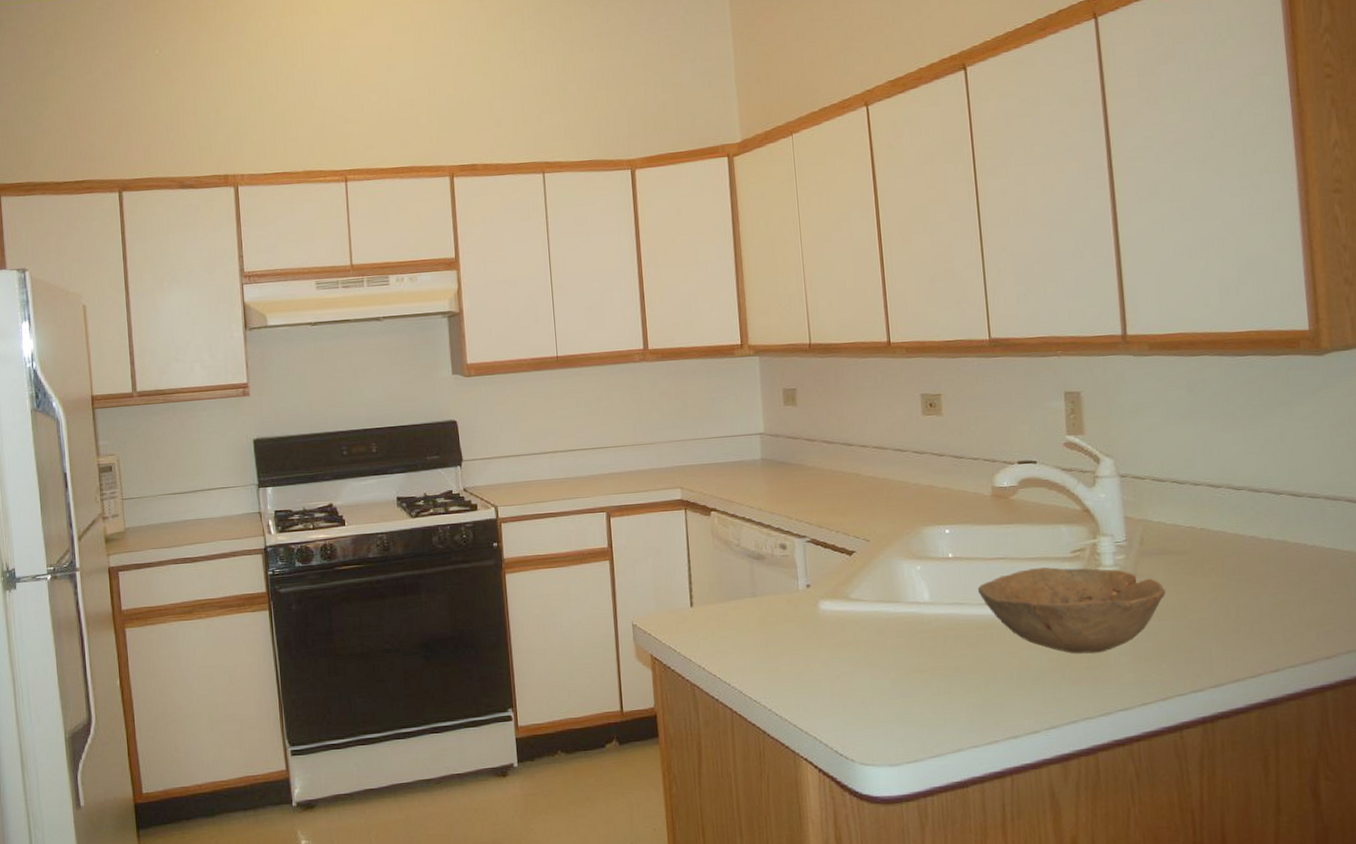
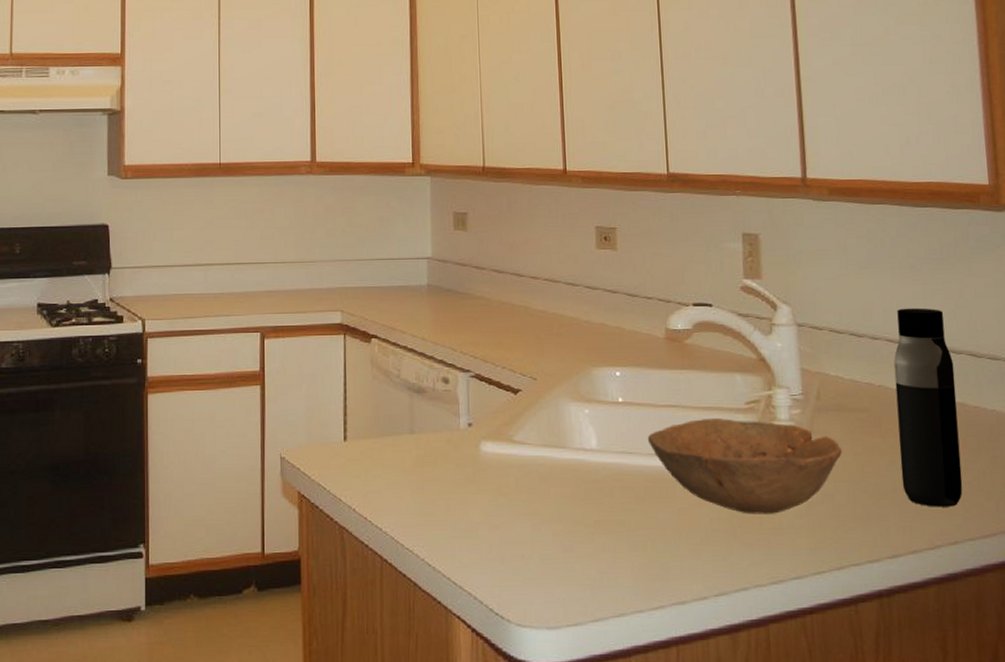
water bottle: none [1215,453,1284,639] -> present [893,308,963,507]

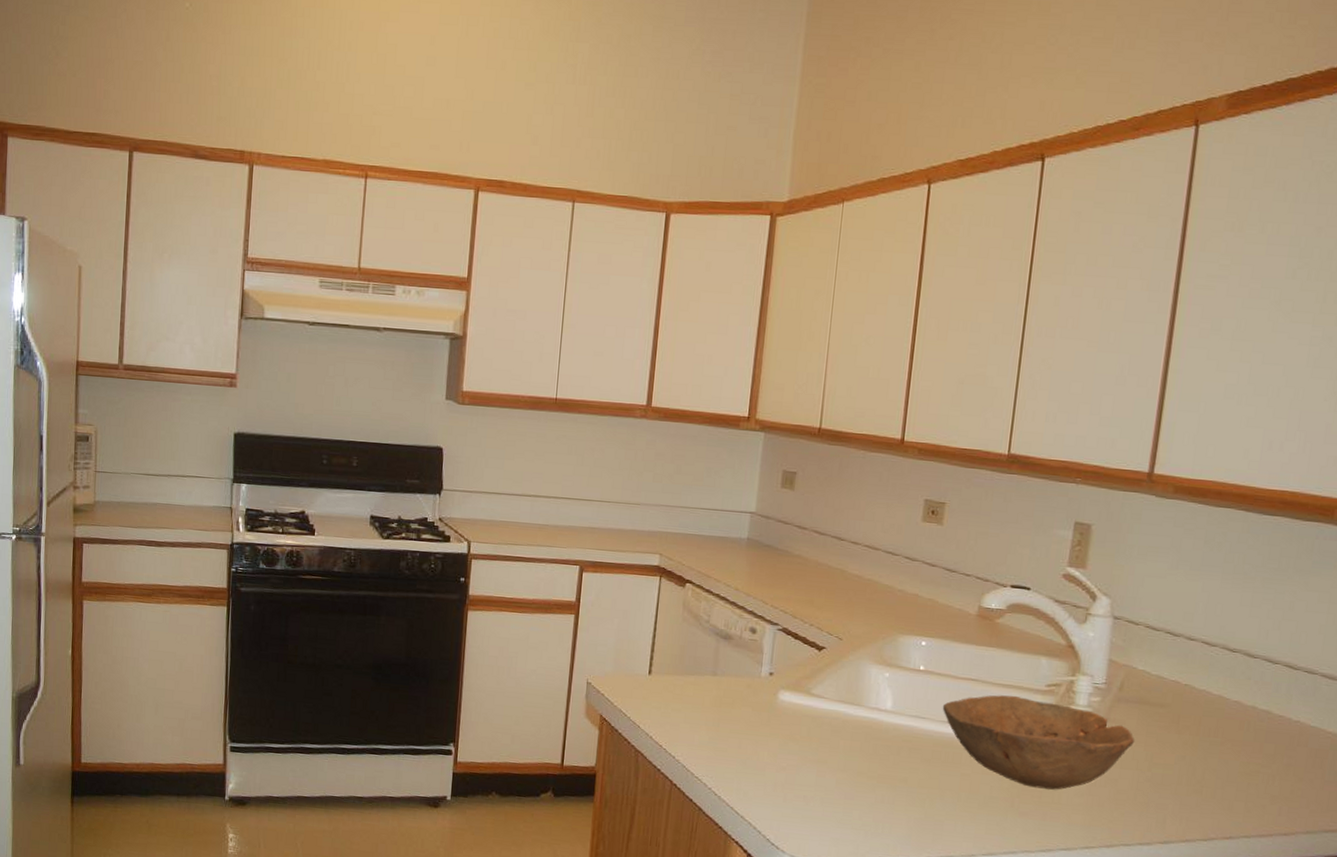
water bottle: present [893,308,963,507] -> none [1188,613,1269,805]

